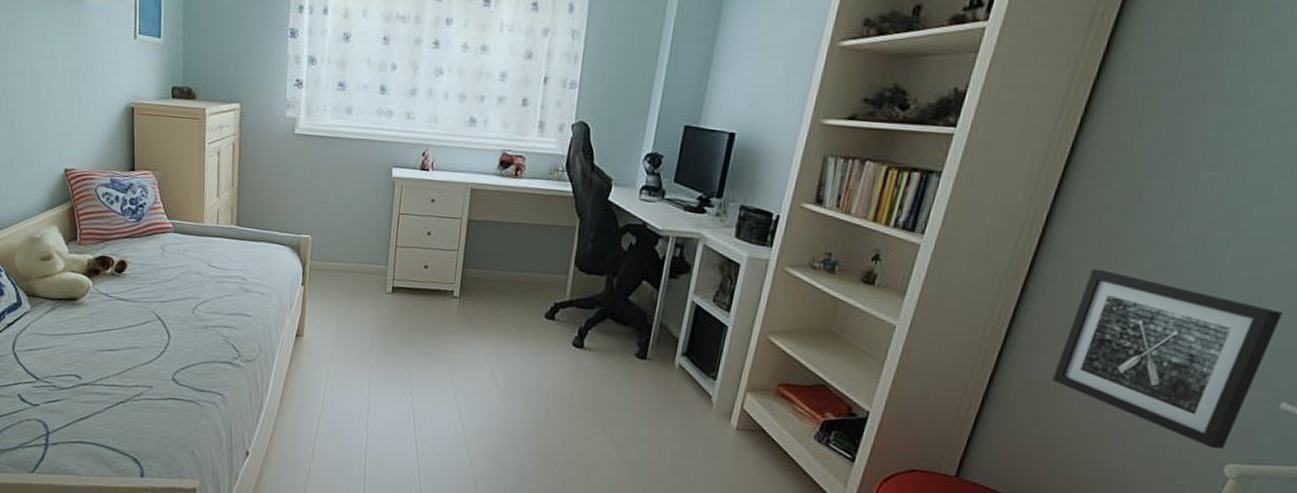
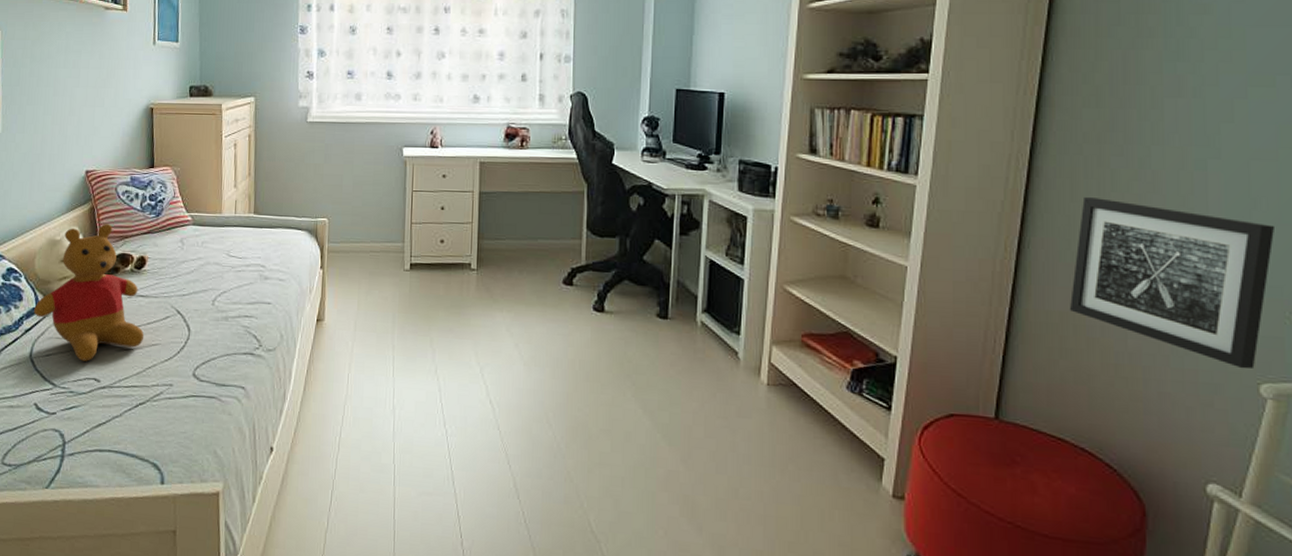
teddy bear: none [15,225,125,359] -> present [34,224,145,361]

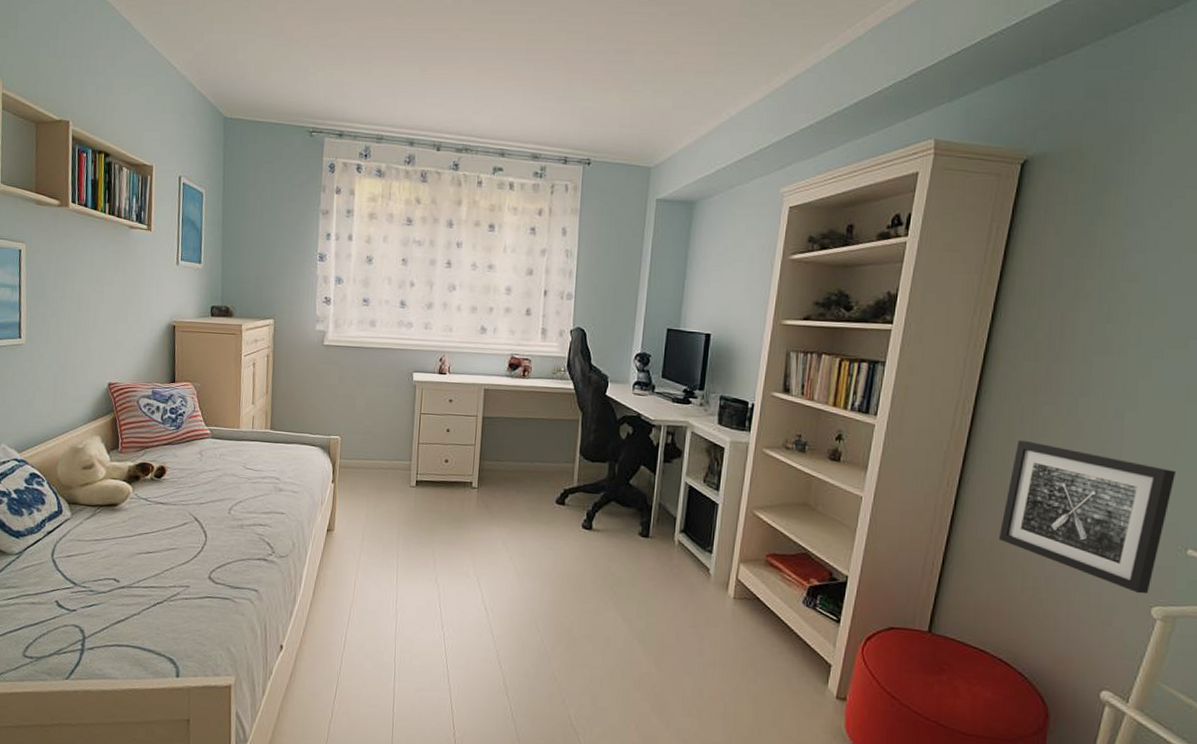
teddy bear: present [34,224,145,361] -> none [56,434,163,563]

